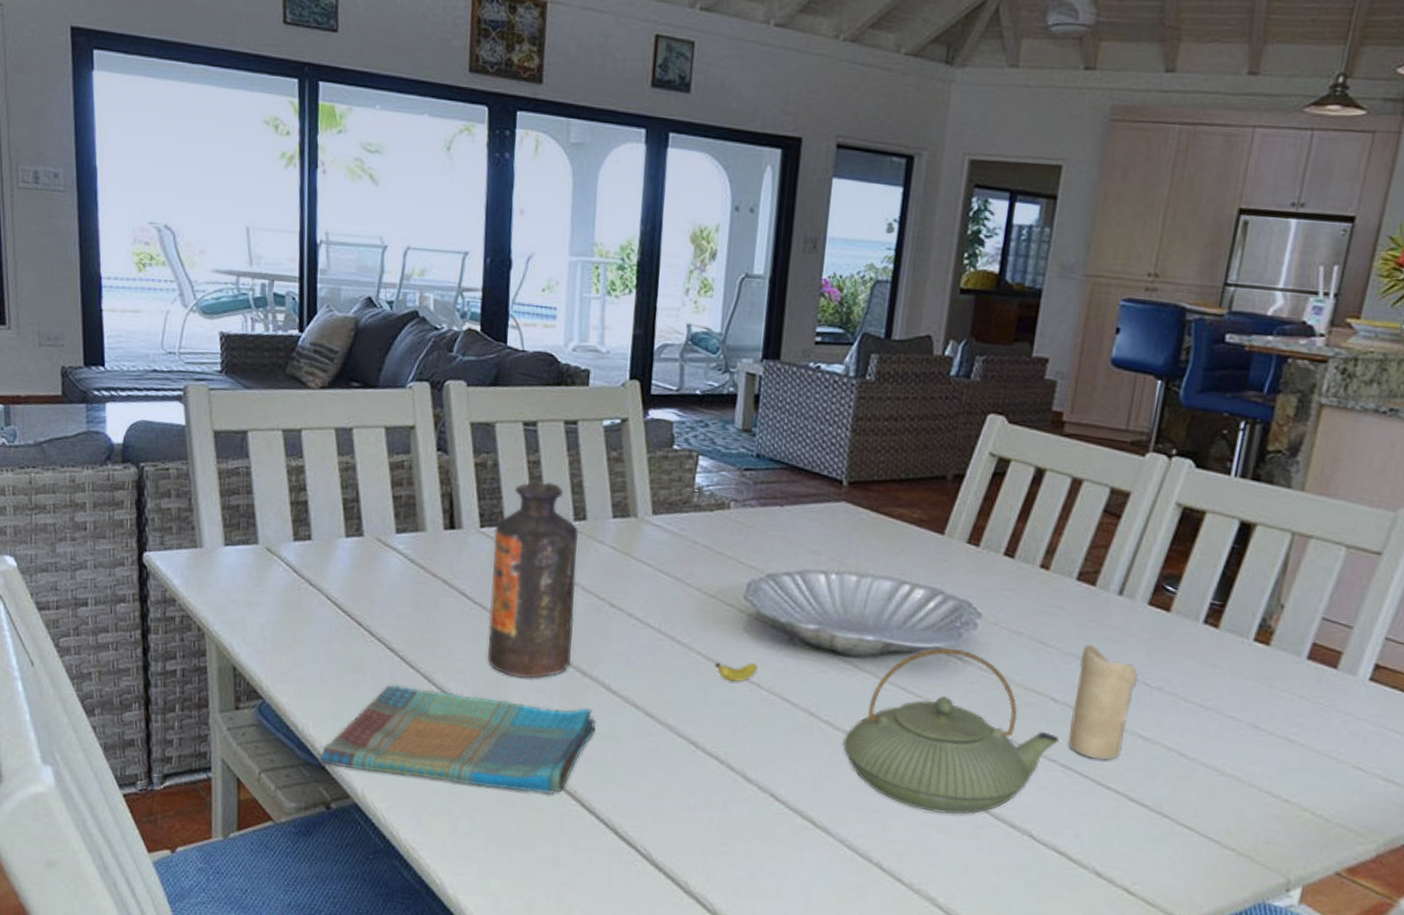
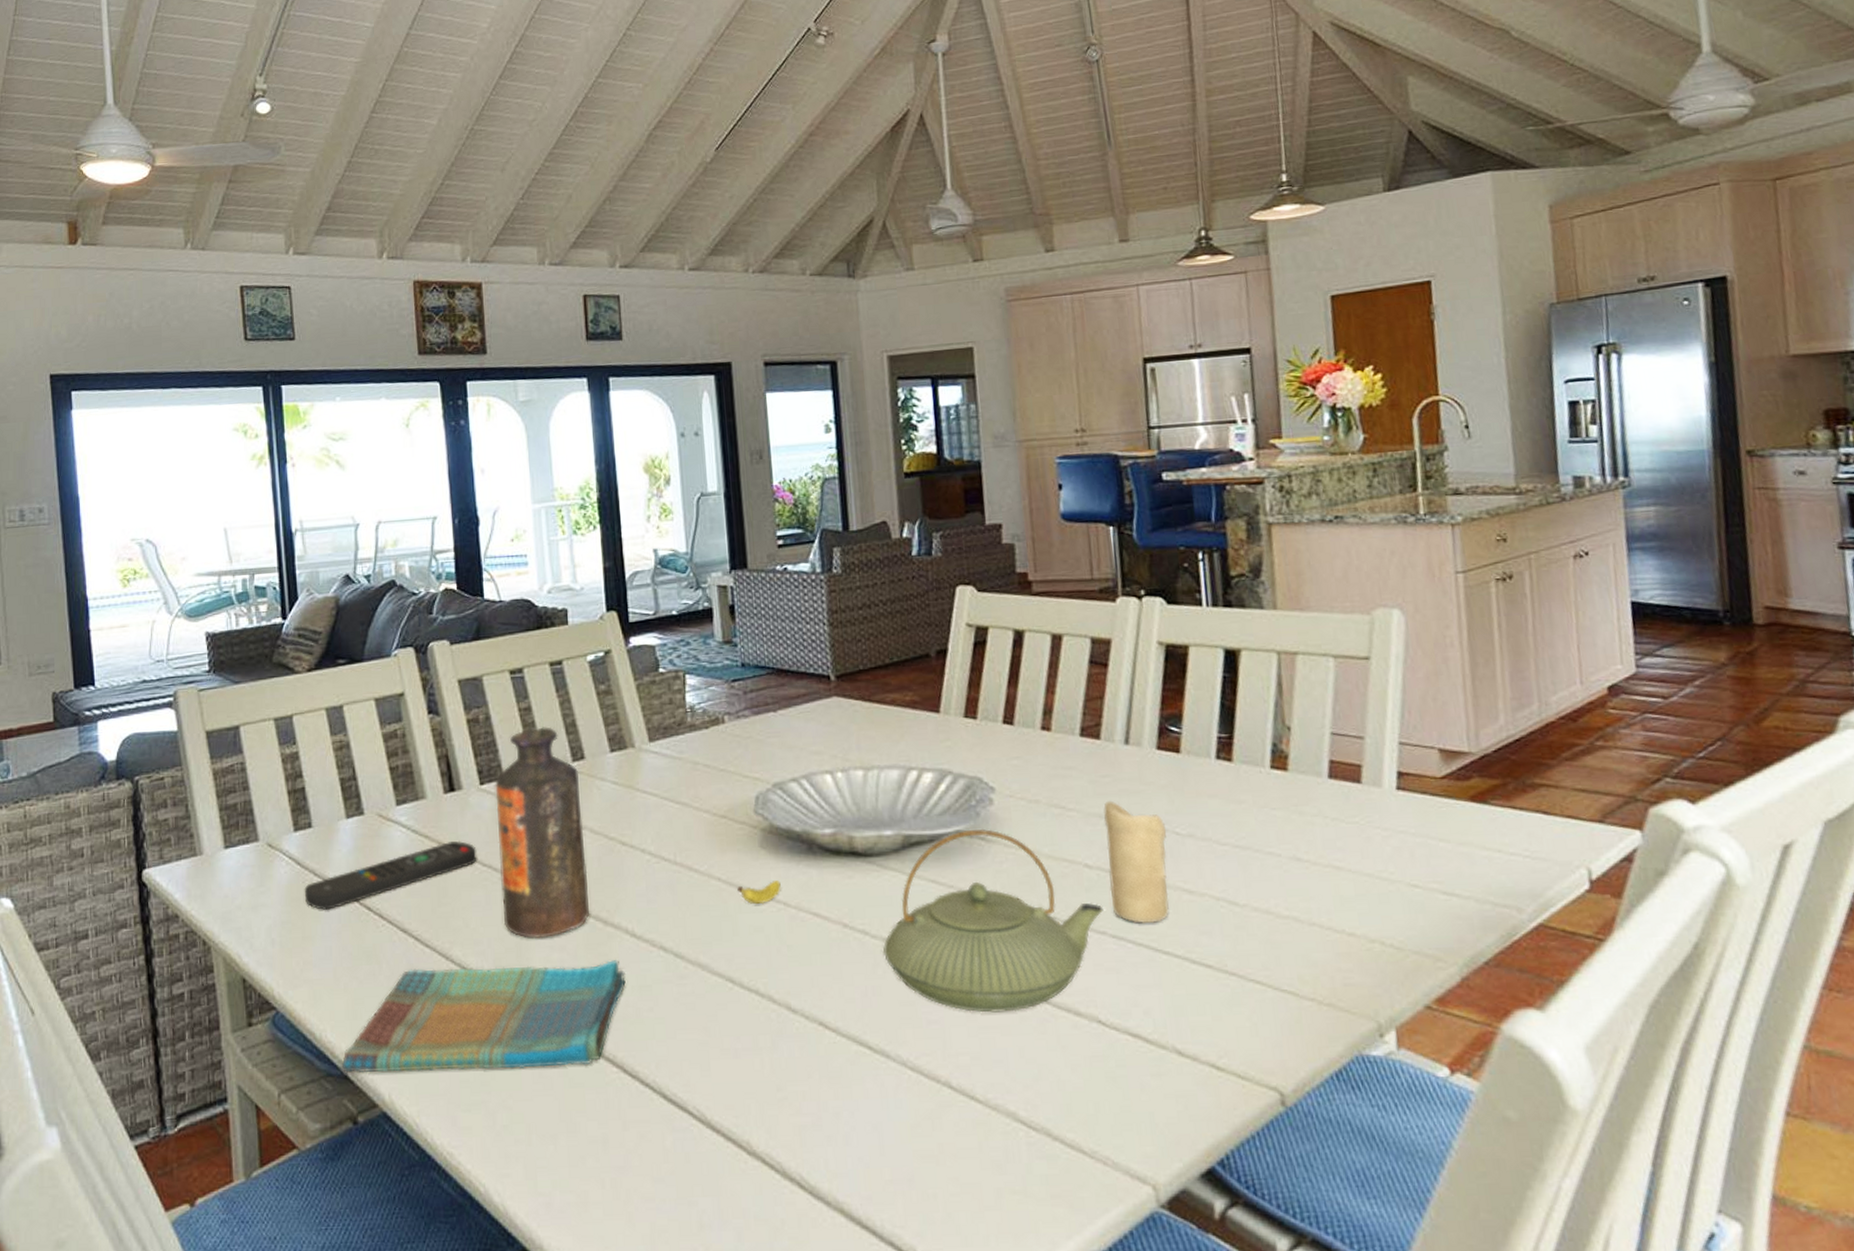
remote control: none [298,575,470,619] -> present [304,841,477,910]

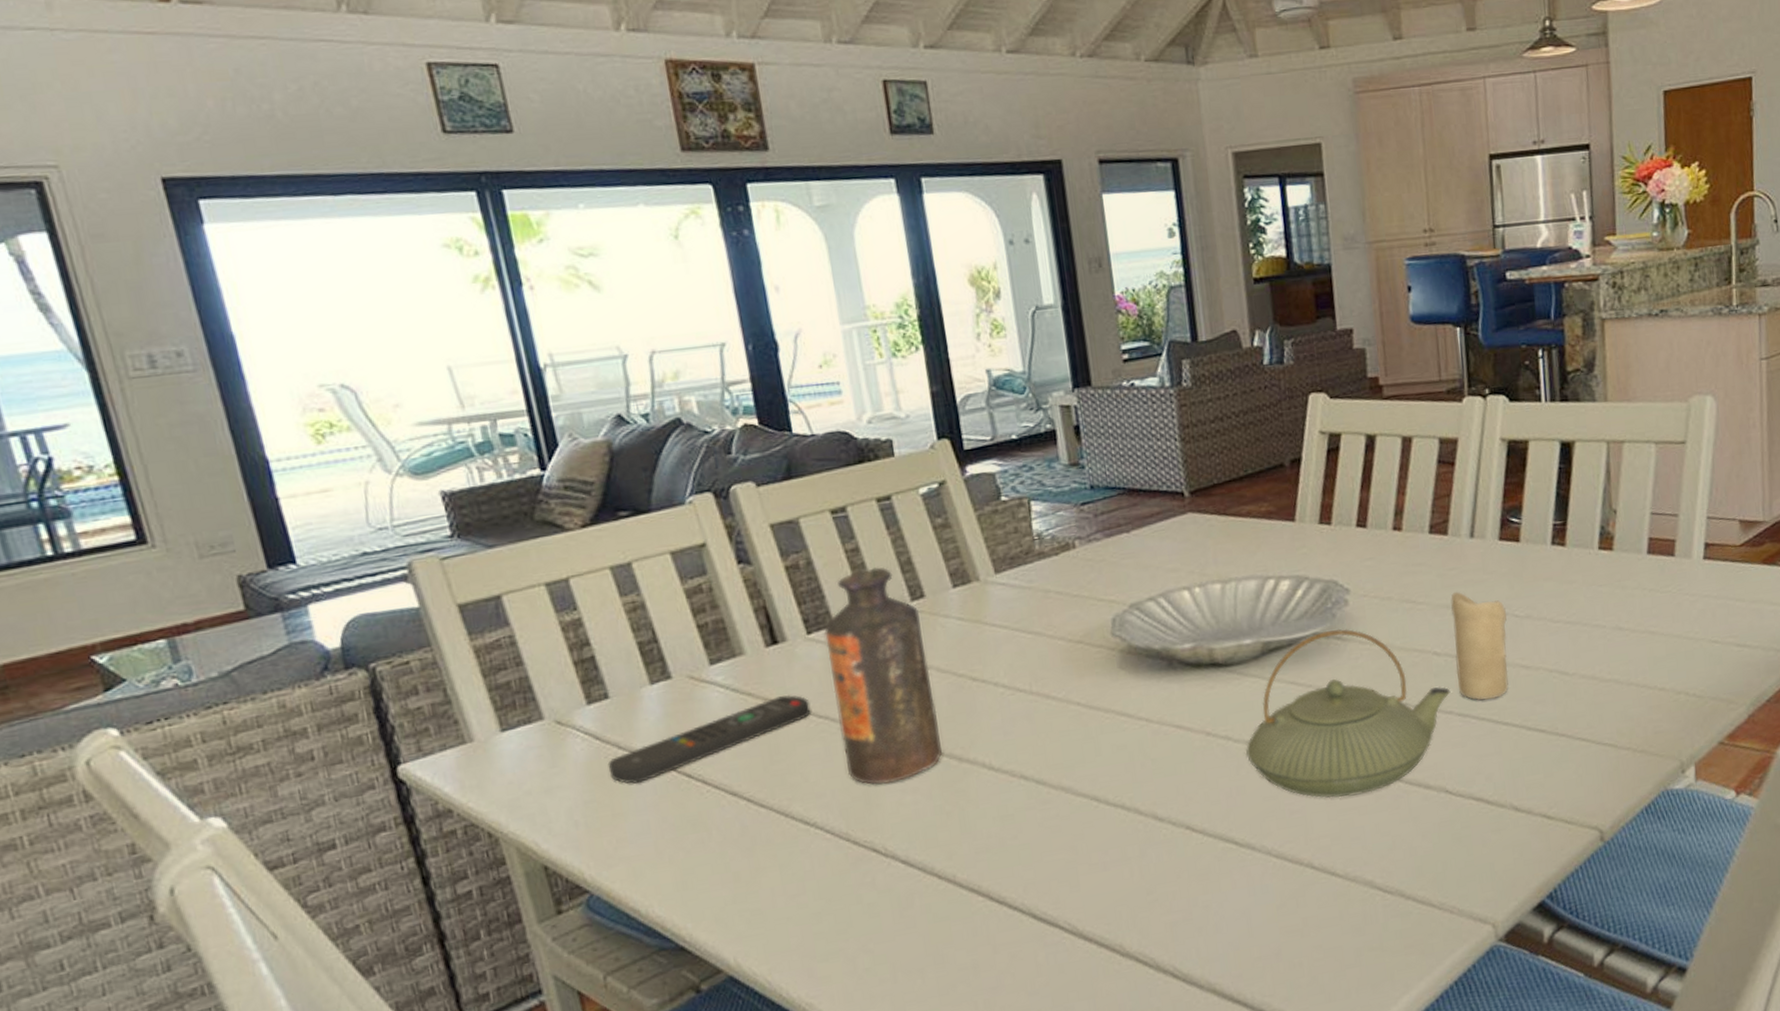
dish towel: present [341,960,626,1073] -> none [675,794,986,944]
fruit: present [737,879,781,905] -> none [1098,697,1143,725]

